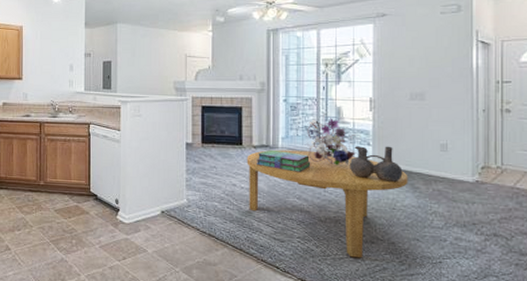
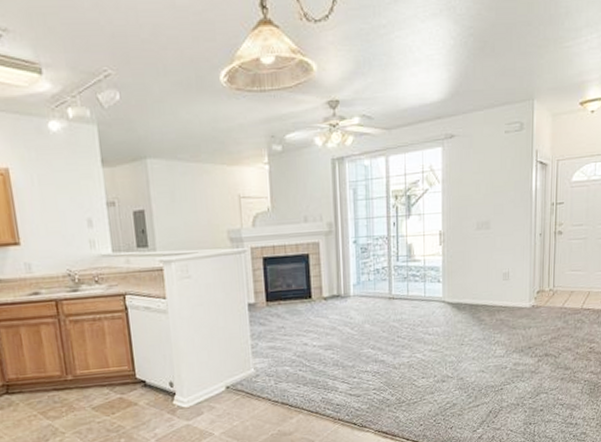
dining table: present [247,149,408,258] -> none [317,295,475,400]
stack of books: present [257,149,311,172] -> none [328,299,384,321]
bouquet: present [305,113,358,166] -> none [377,252,429,308]
ceramic vessel: present [350,146,403,182] -> none [422,281,470,318]

